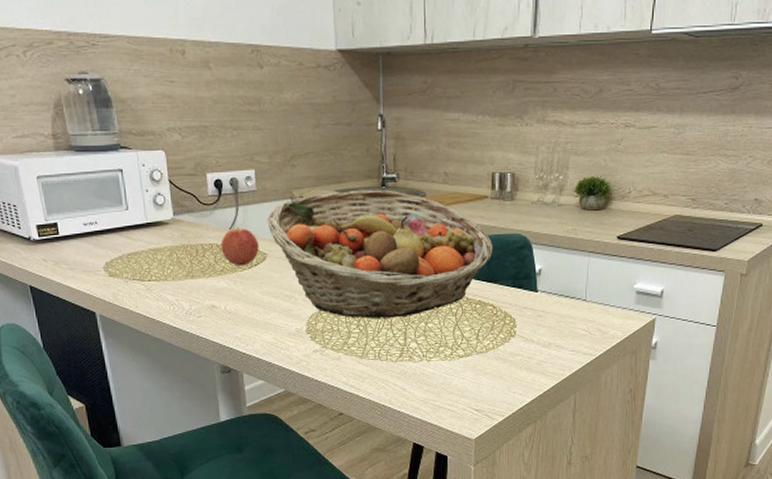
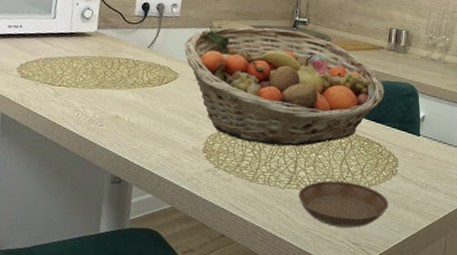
apple: present [220,227,259,266] -> none [136,46,173,83]
saucer: none [412,349,510,395] -> present [298,180,389,228]

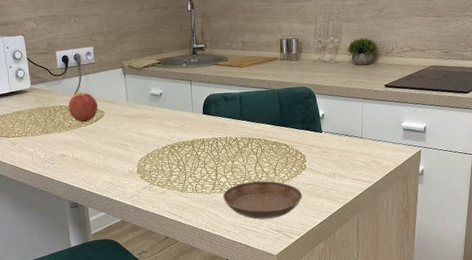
apple: none [136,46,173,83] -> present [68,91,98,122]
fruit basket: present [184,26,385,147] -> none [103,57,284,160]

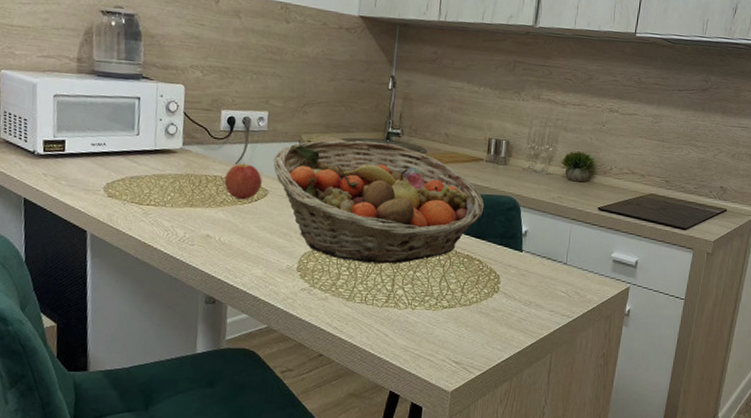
fruit basket: none [103,57,284,160] -> present [273,140,485,264]
saucer: present [223,181,303,219] -> none [397,299,491,347]

